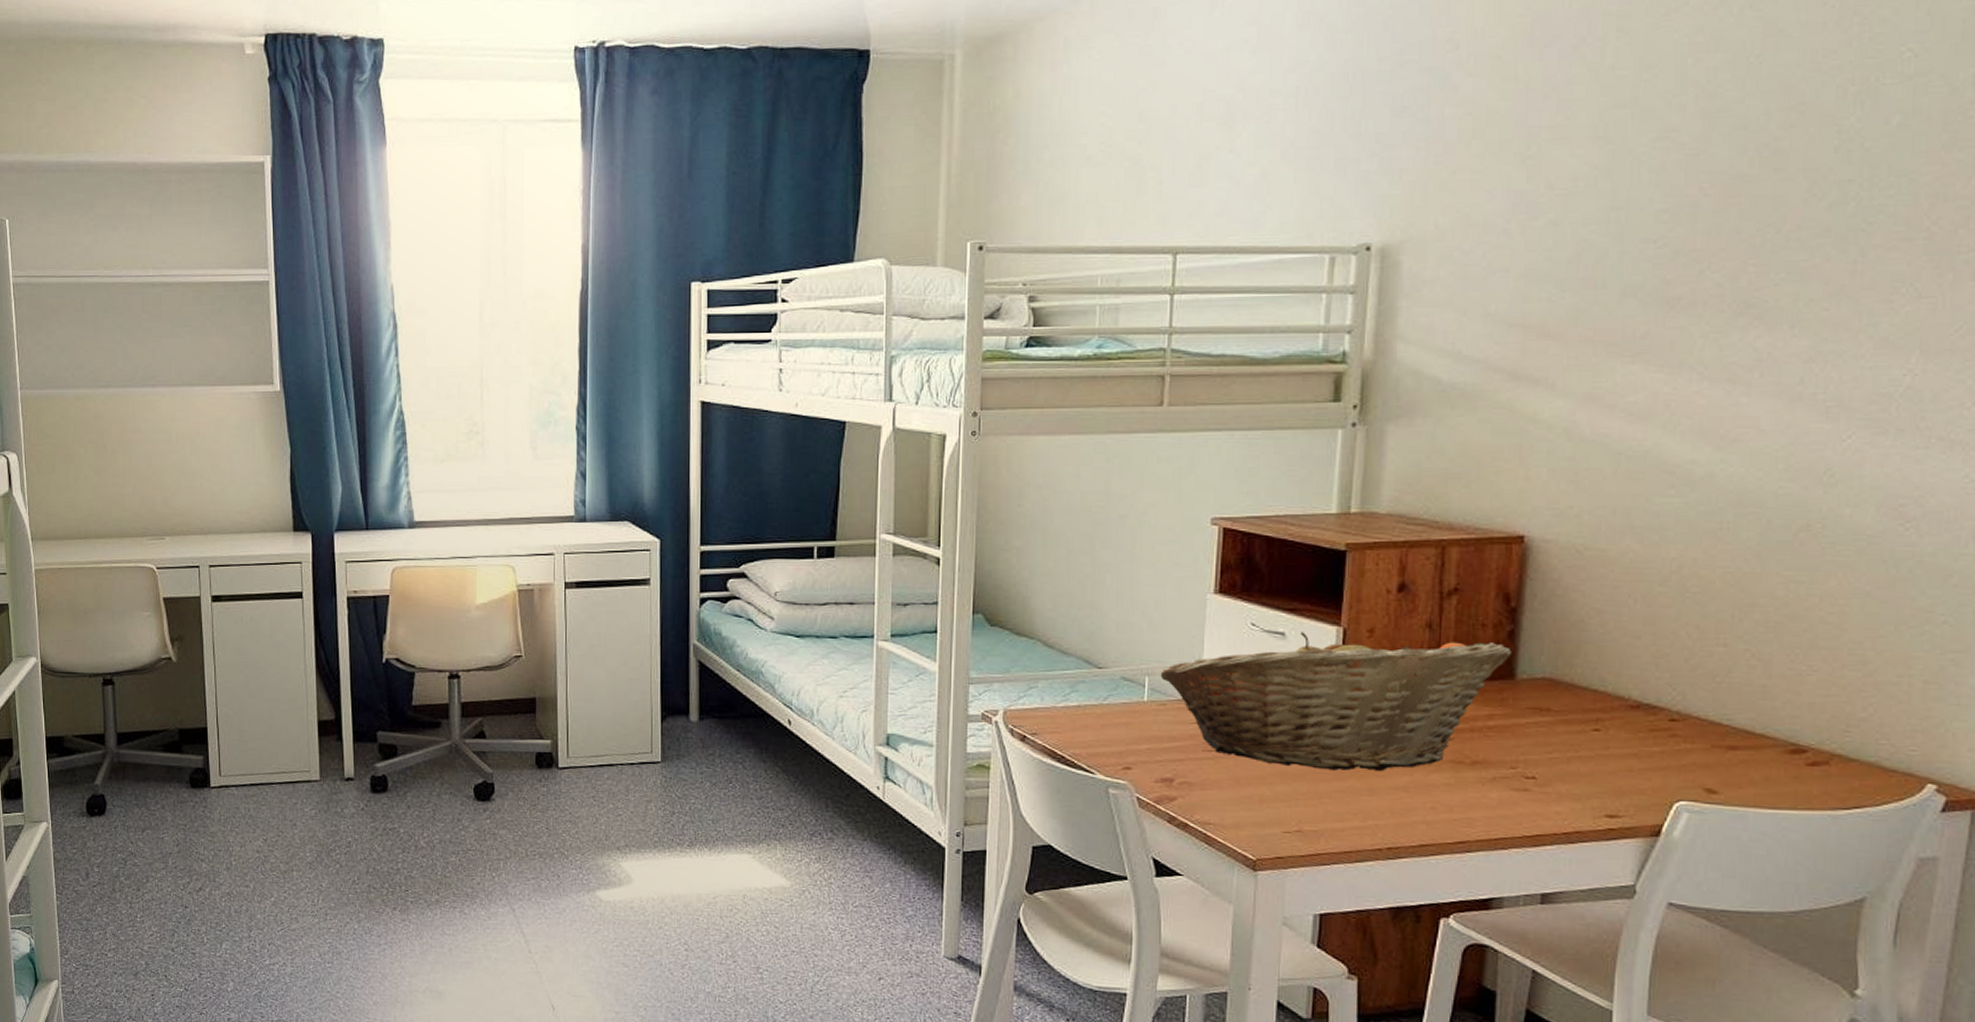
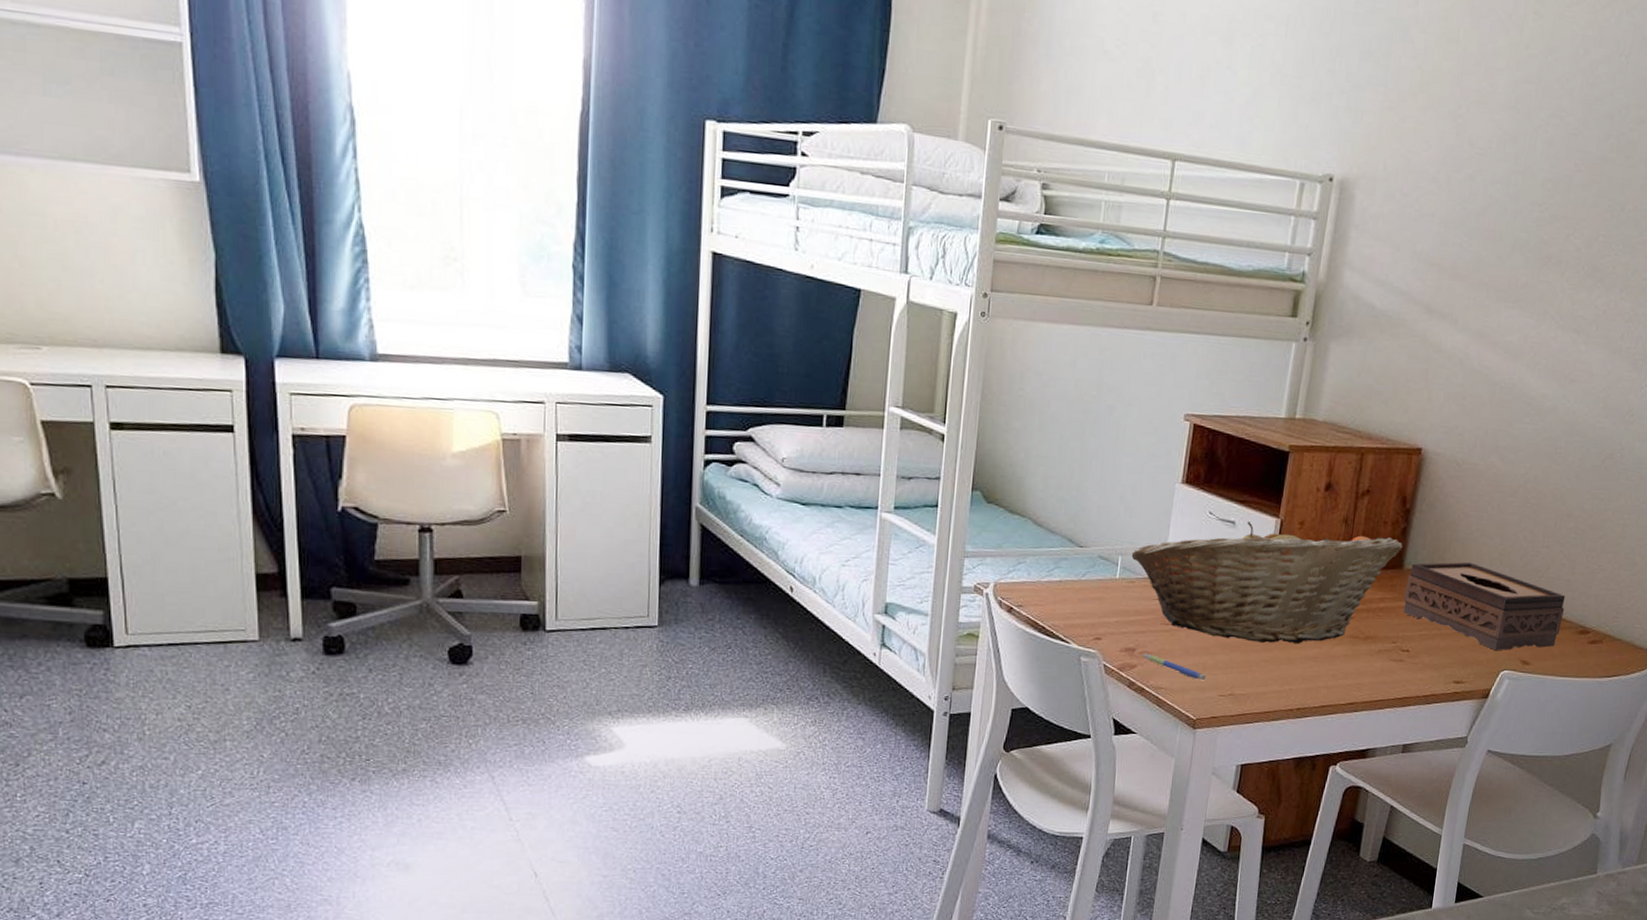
pen: none [1183,785,1264,814] -> present [1143,654,1206,680]
tissue box: none [1520,667,1763,777] -> present [1403,562,1566,651]

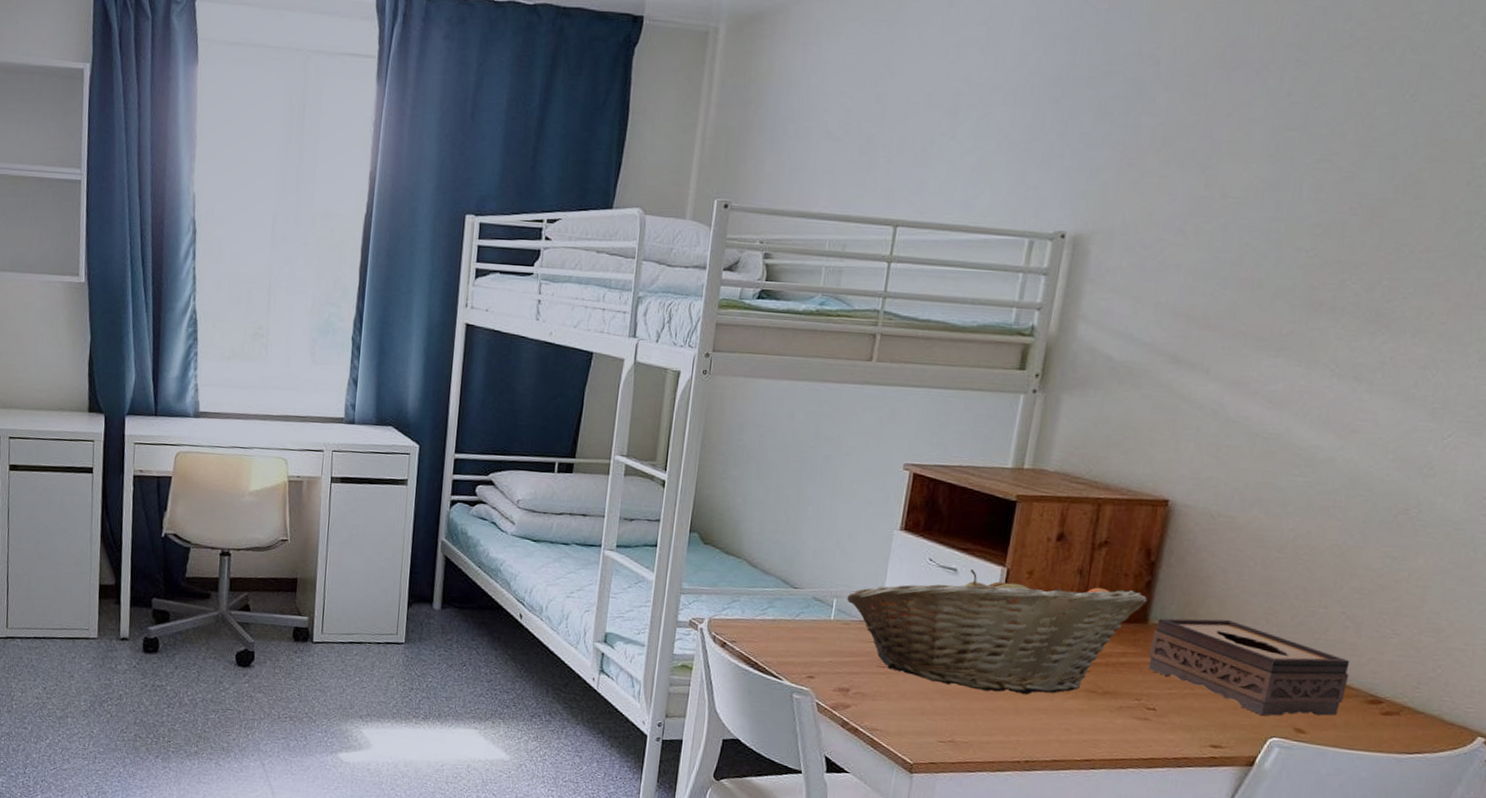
pen: present [1143,654,1206,680] -> none [857,695,924,725]

